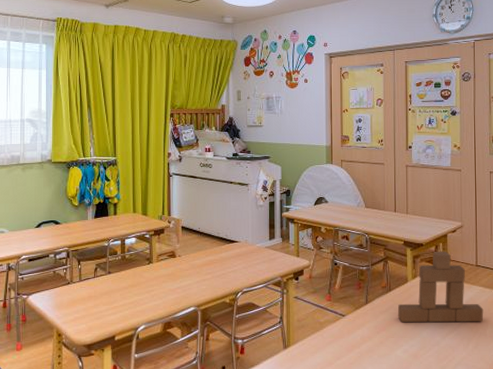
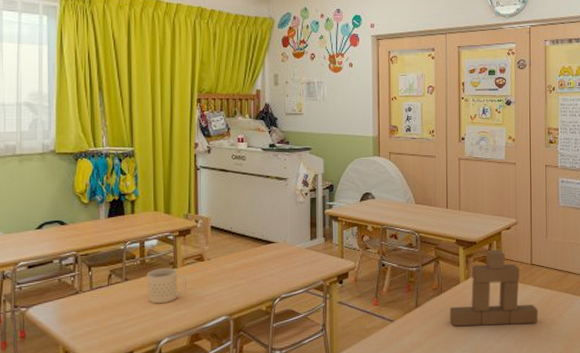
mug: none [126,264,160,295] -> present [146,268,186,304]

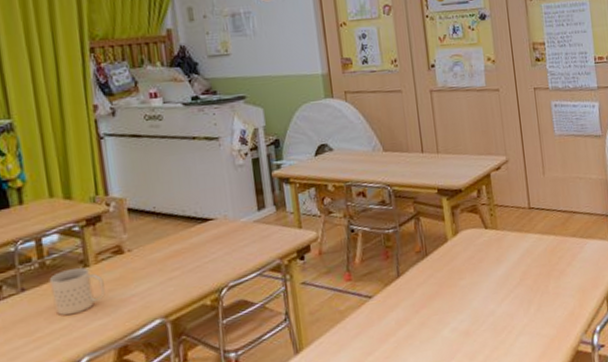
toy blocks: present [449,250,539,327] -> none [438,195,544,294]

